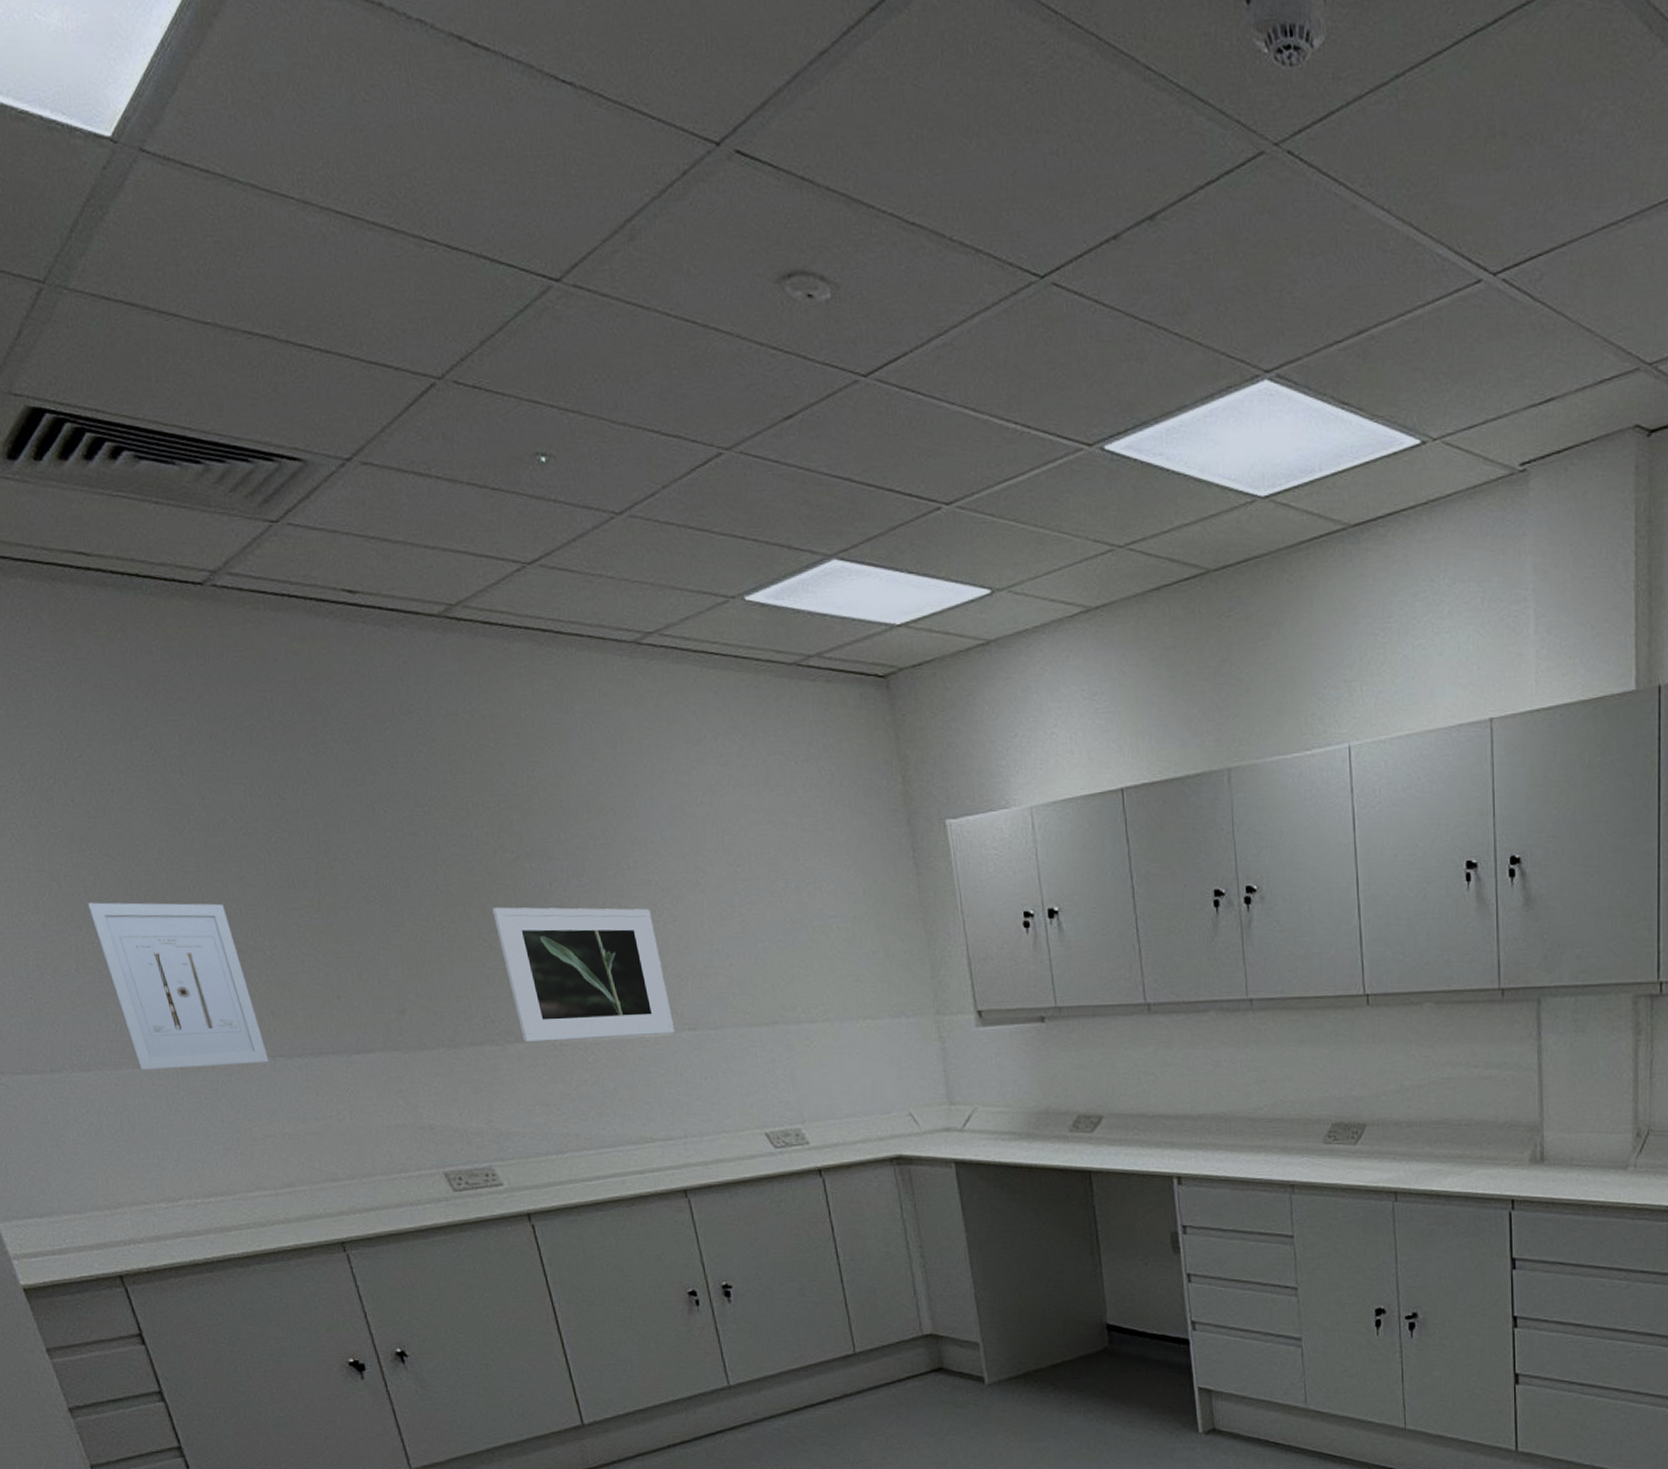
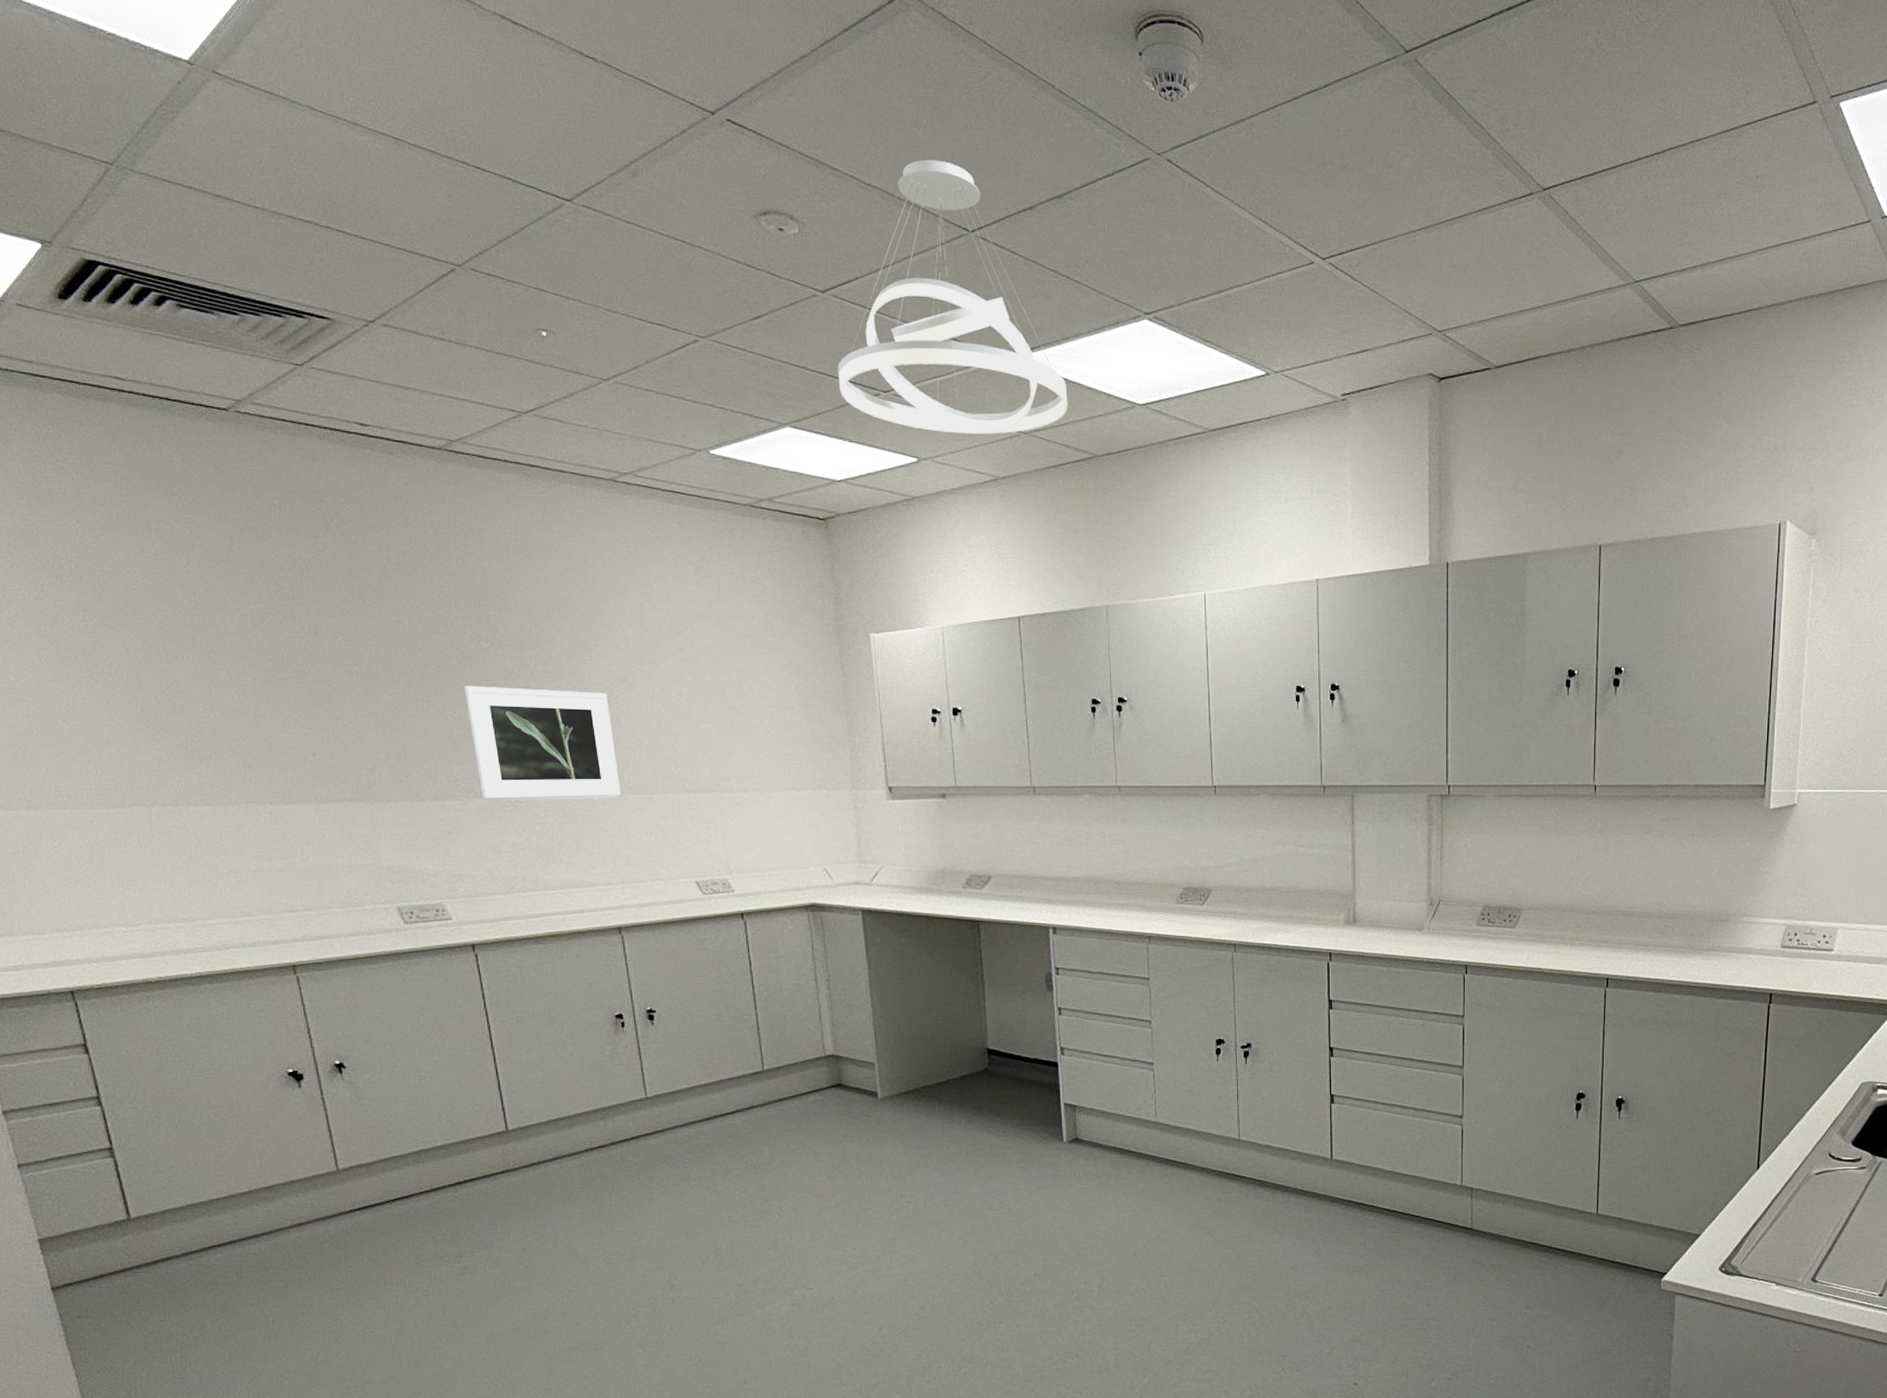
wall art: present [86,902,270,1070] -> none [82,665,242,810]
pendant light: none [889,181,1172,553] -> present [838,159,1068,434]

